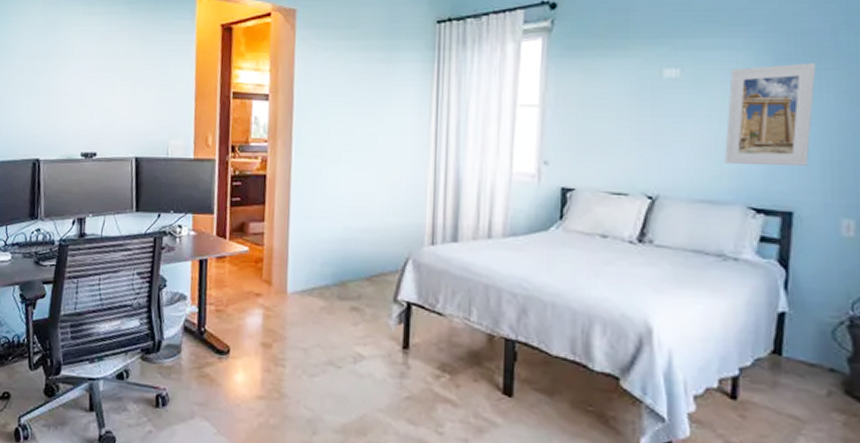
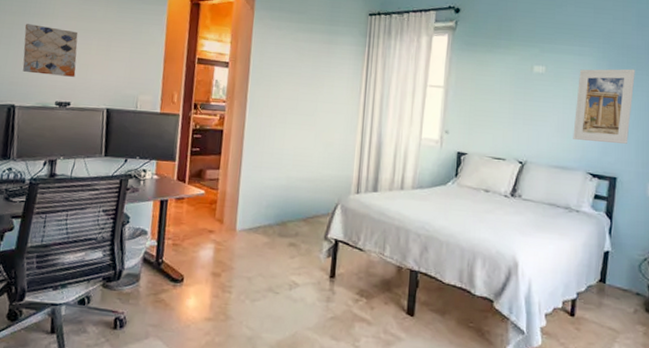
wall art: none [45,68,101,124] -> present [22,24,78,77]

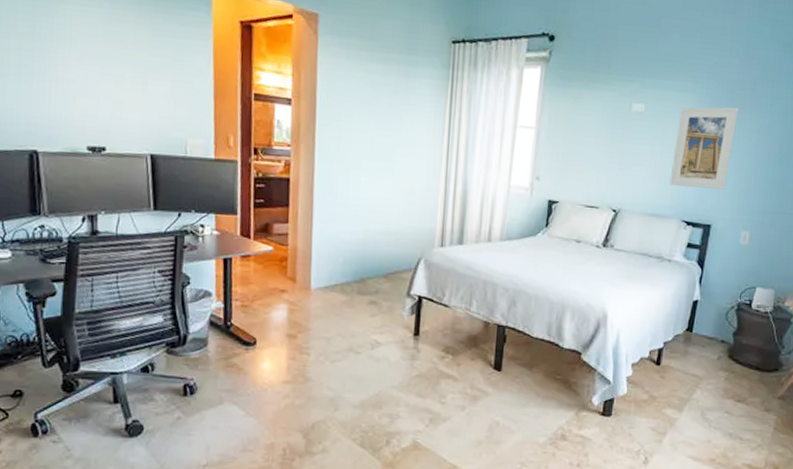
wall art: present [22,24,78,77] -> none [36,49,108,117]

